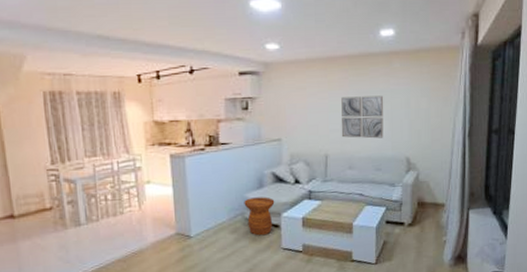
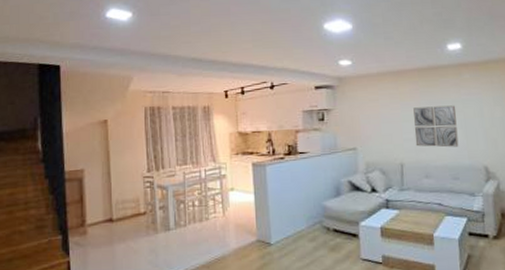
side table: present [244,197,275,236] -> none [322,205,353,245]

